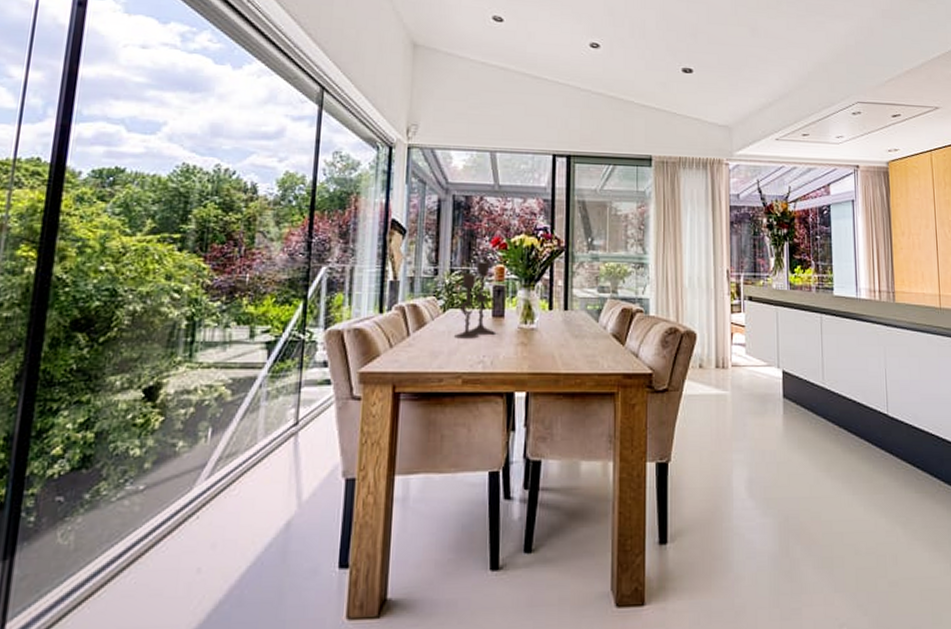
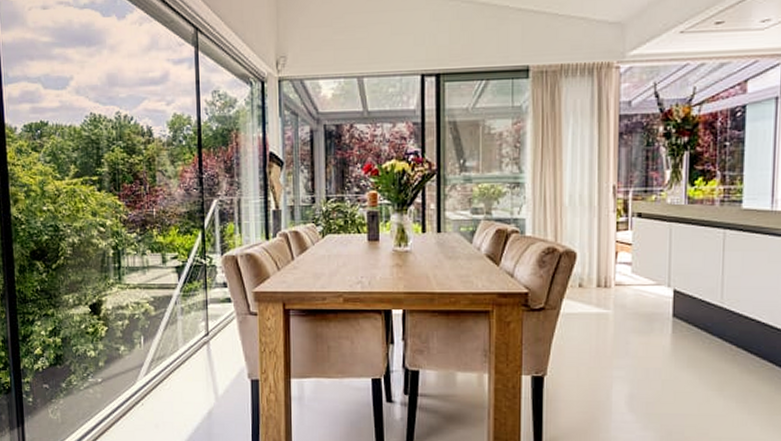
candlestick: present [453,260,495,339] -> none [333,187,371,261]

